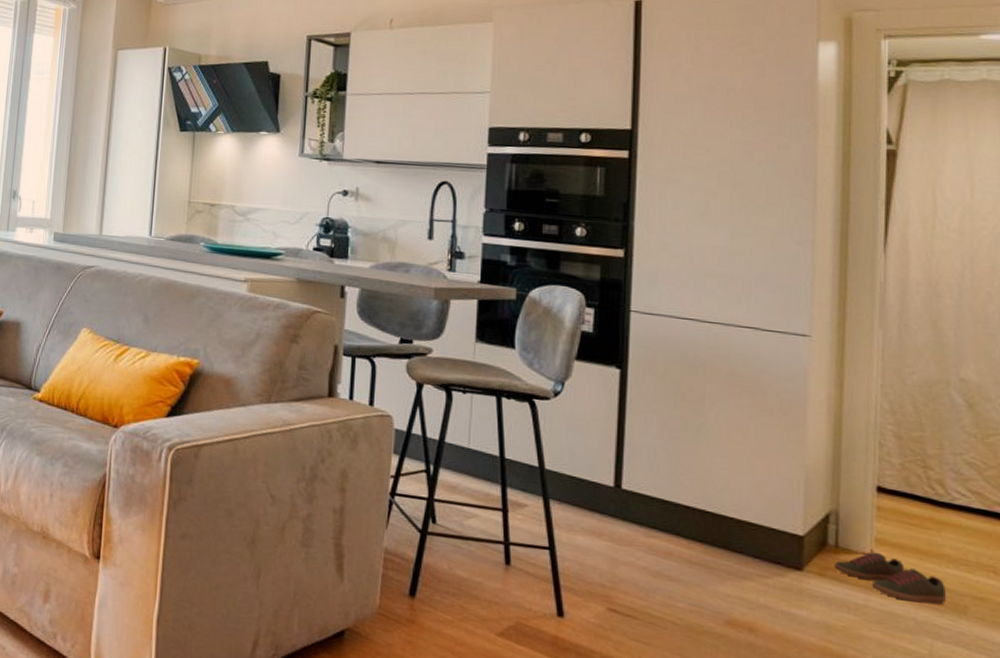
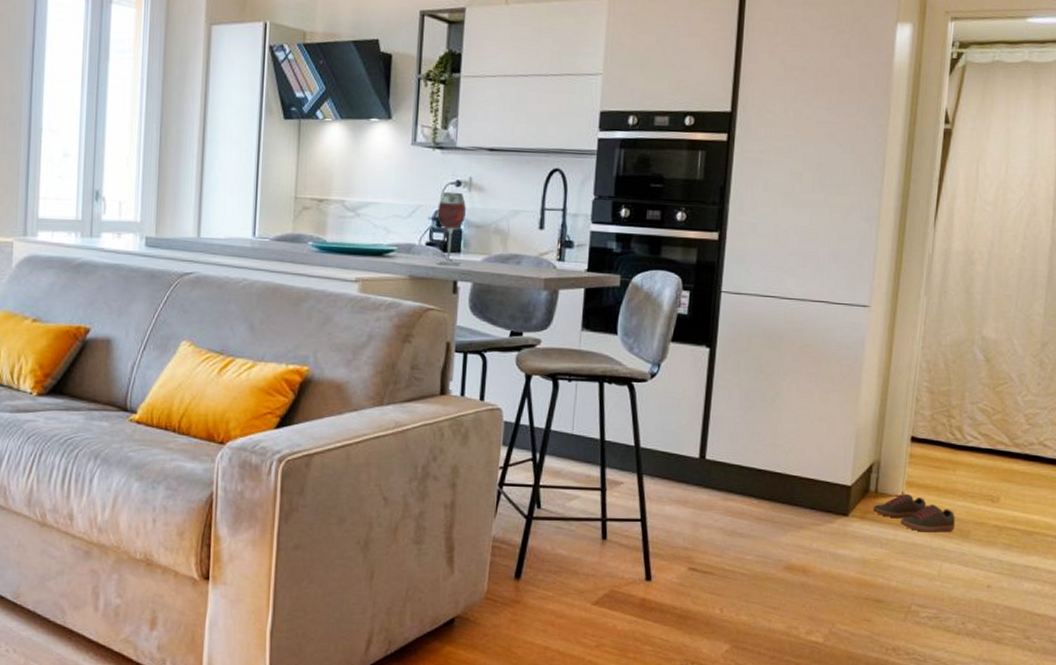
wineglass: none [323,200,353,272] -> present [436,191,466,266]

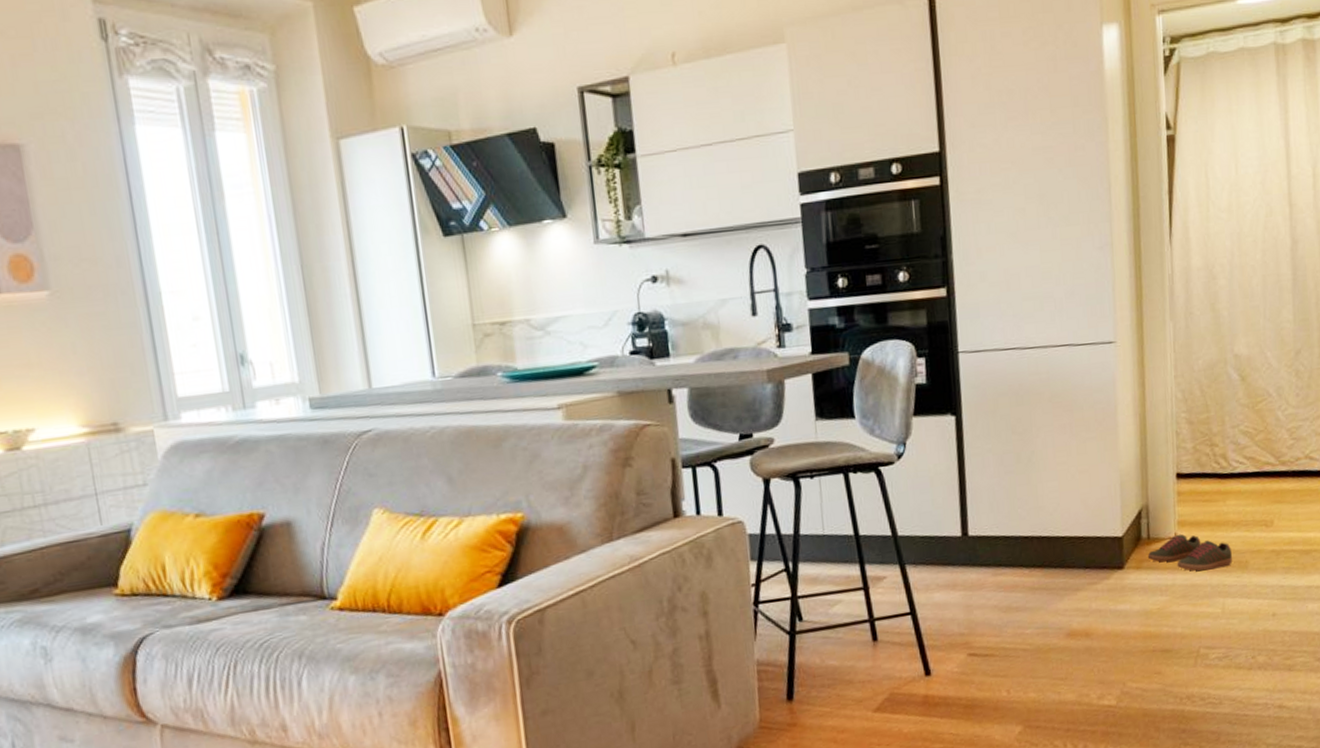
wineglass: present [436,191,466,266] -> none [635,289,672,375]

